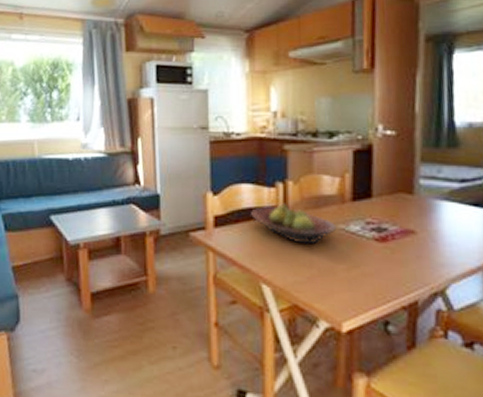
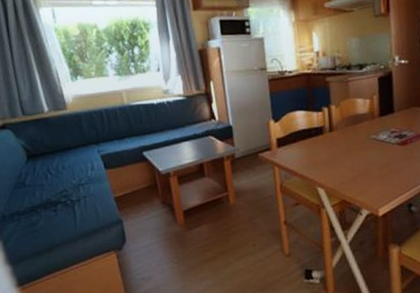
fruit bowl: present [251,203,337,245] -> none [305,123,370,153]

